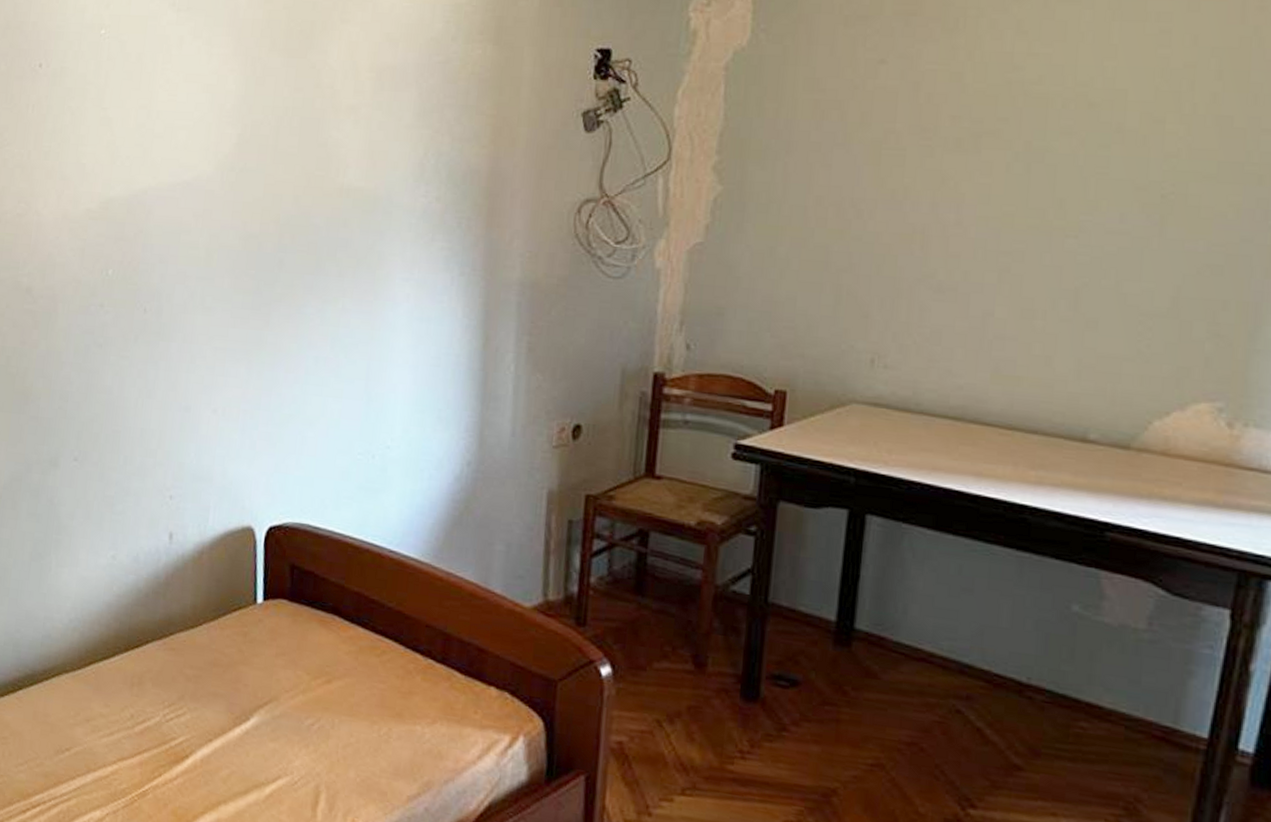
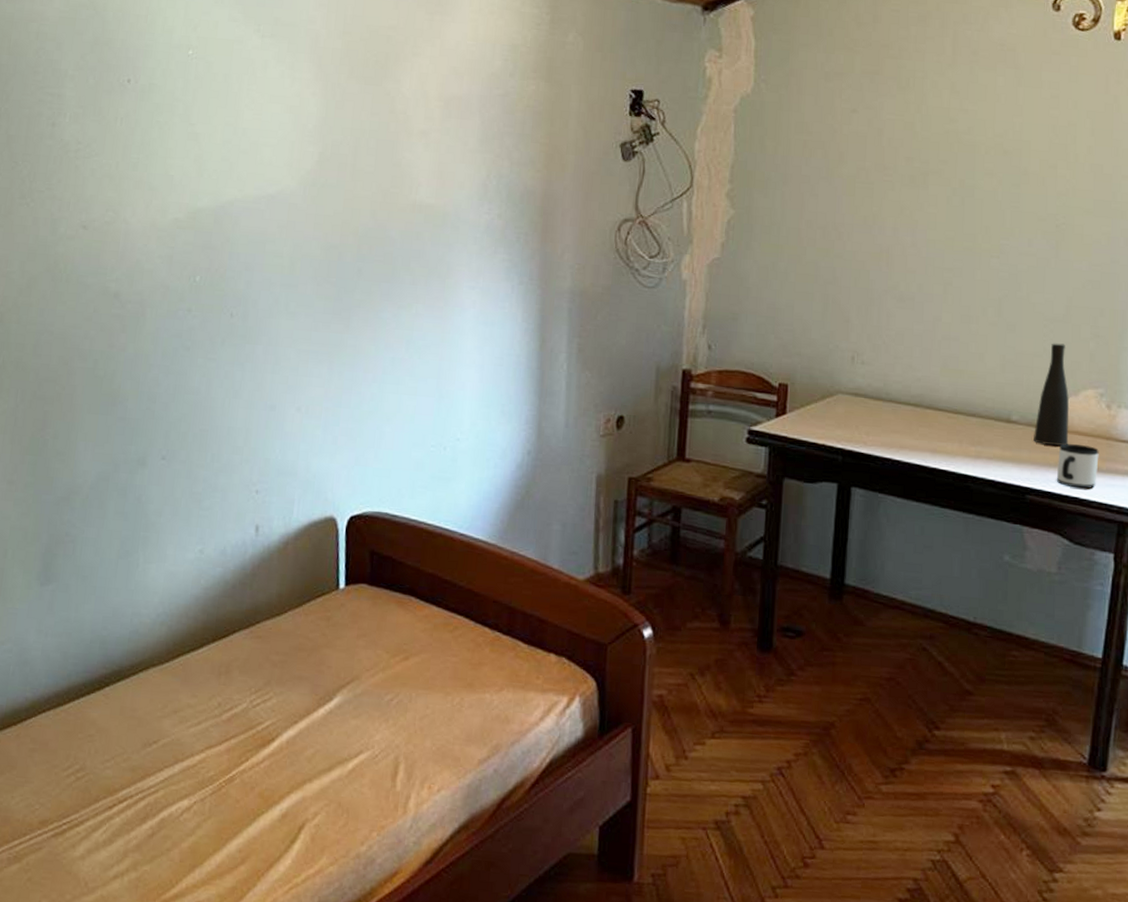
vase: none [1119,344,1173,473] -> present [1034,343,1070,446]
mug: none [1149,470,1214,527] -> present [1056,443,1099,489]

